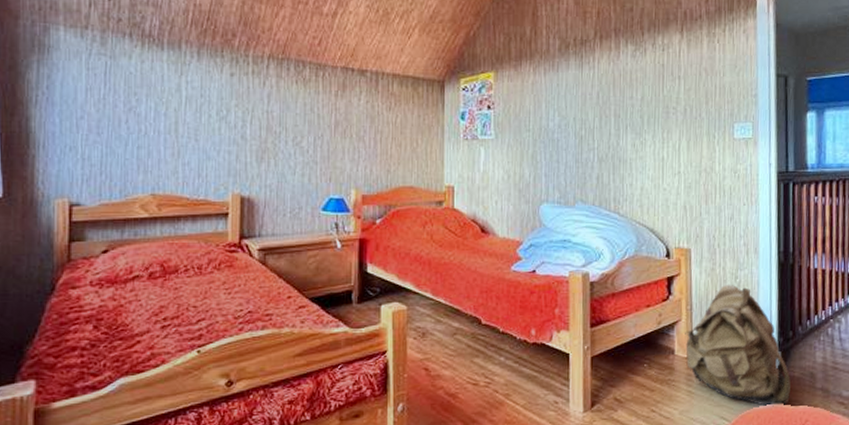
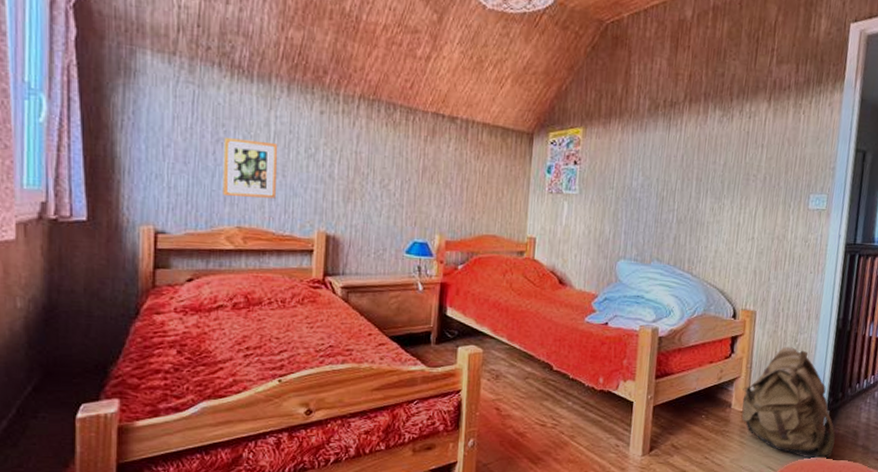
picture frame: none [136,106,190,164] -> present [223,138,278,199]

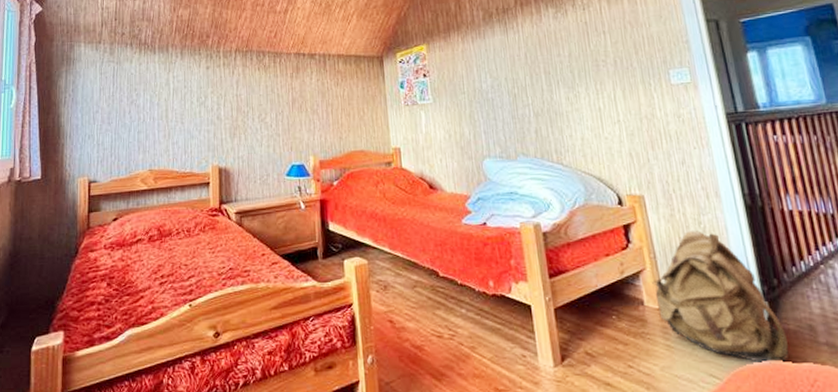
picture frame: present [223,138,278,199] -> none [136,97,177,146]

